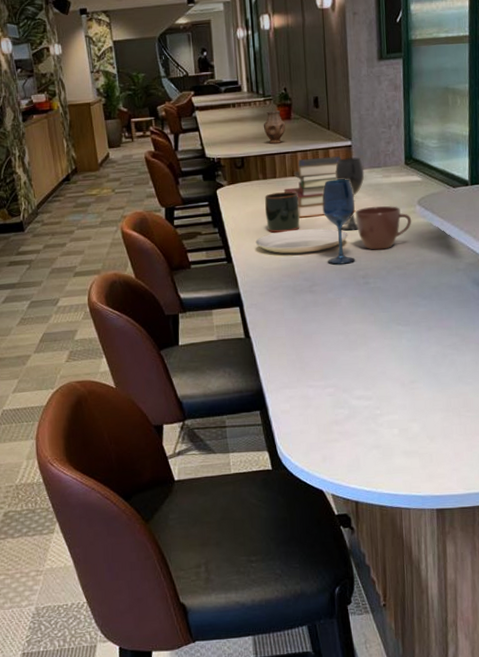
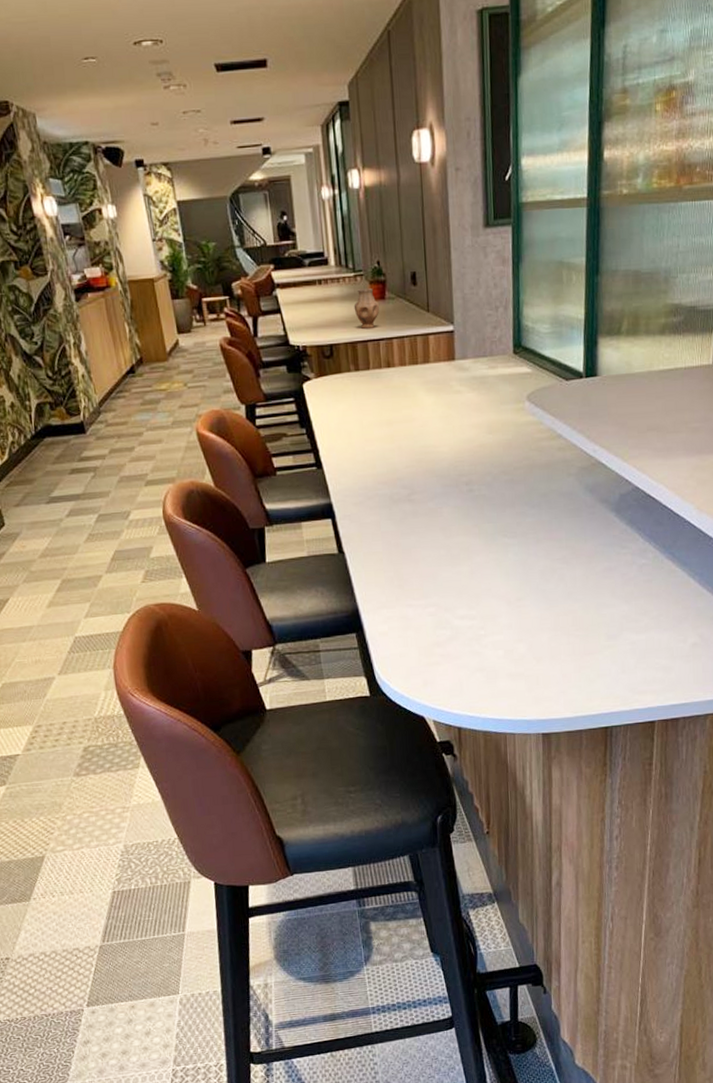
plate: present [255,228,348,254] -> none [347,428,451,458]
mug: present [264,192,300,233] -> none [357,386,397,434]
books: present [283,156,356,218] -> none [378,344,459,416]
wineglass: present [322,179,356,265] -> none [421,370,458,470]
wine glass: present [335,157,365,231] -> none [436,344,469,431]
cup: present [355,205,412,250] -> none [457,401,521,453]

